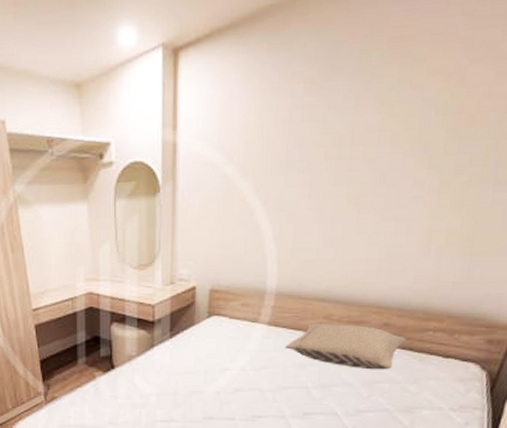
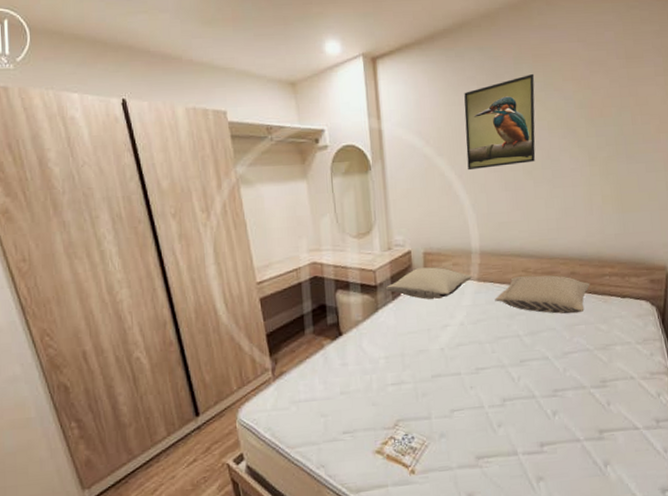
pillow: none [163,306,264,341] -> present [385,267,473,300]
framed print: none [276,65,387,196] -> present [464,73,536,171]

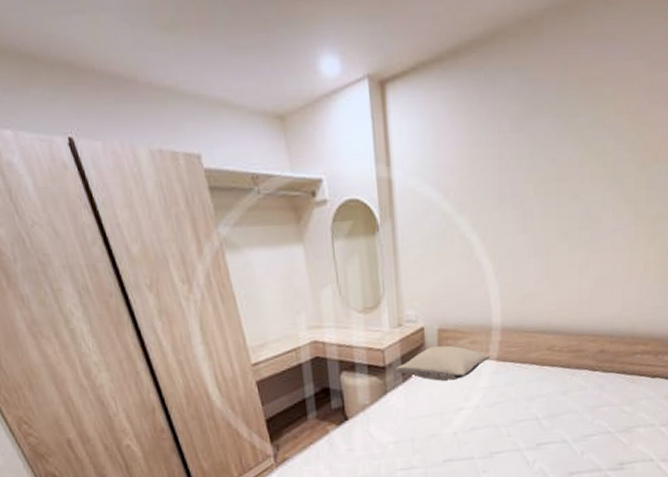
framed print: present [464,73,536,171] -> none [492,104,581,232]
pillow: present [495,275,591,314] -> none [514,353,620,396]

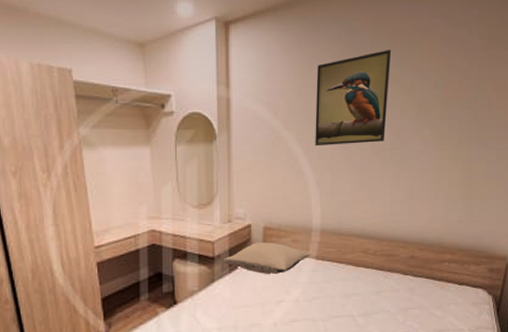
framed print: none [492,104,581,232] -> present [315,49,392,147]

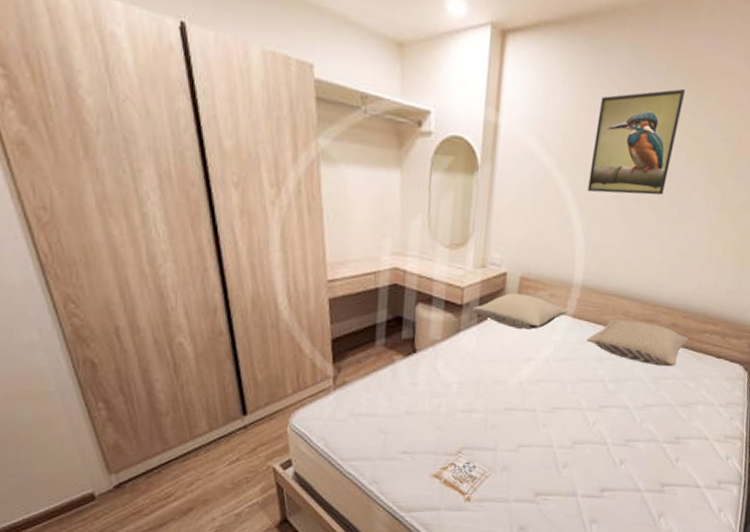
pillow: none [332,256,429,298] -> present [586,318,689,367]

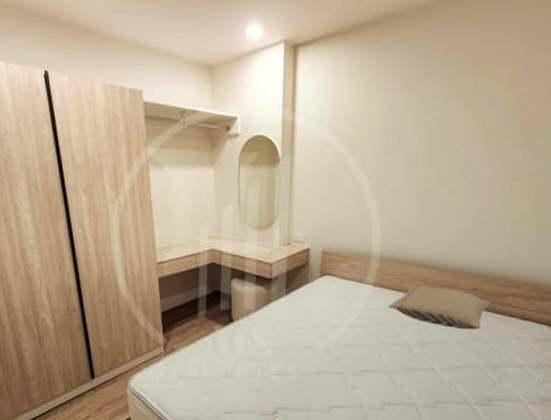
pillow: present [471,293,569,331] -> none [280,266,370,299]
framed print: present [587,88,686,195] -> none [379,74,466,173]

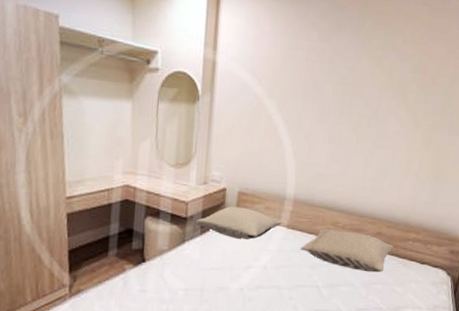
pillow: none [280,266,370,299] -> present [195,206,283,240]

